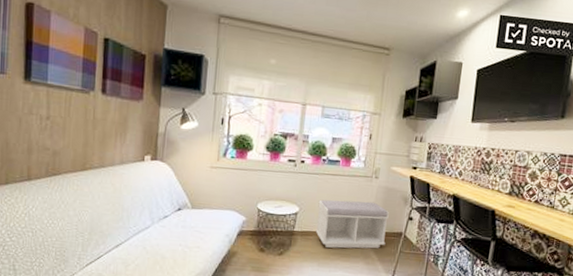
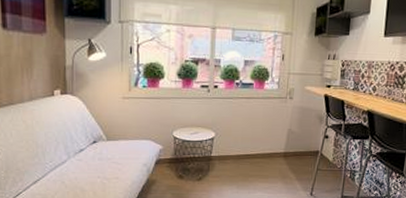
bench: present [315,199,389,249] -> none [233,122,305,170]

